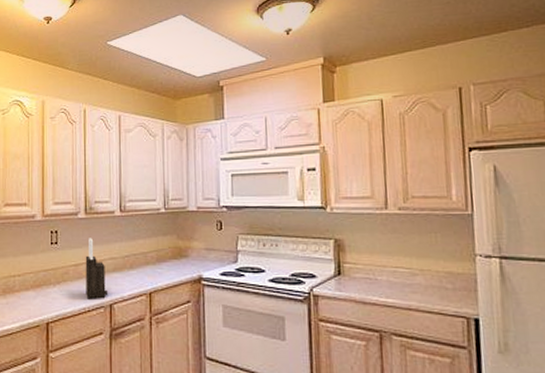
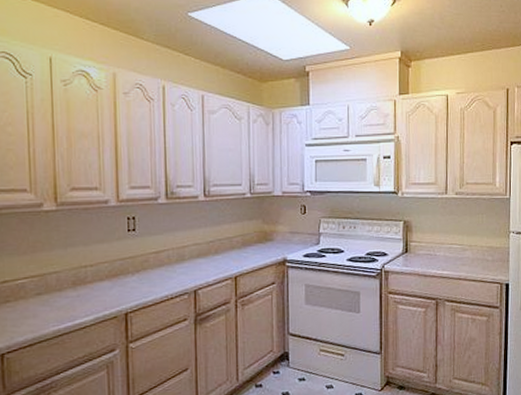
knife block: present [85,238,109,299] -> none [167,224,193,287]

